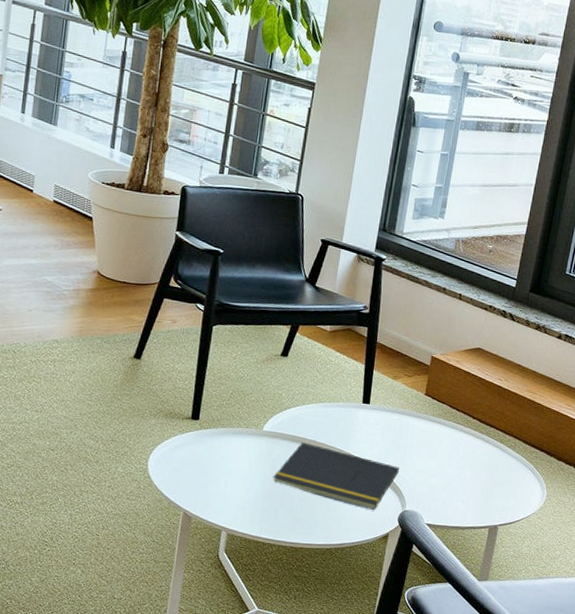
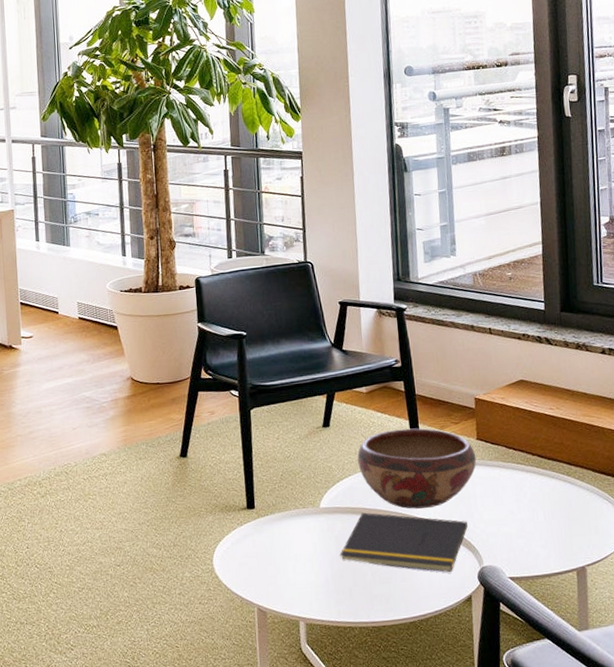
decorative bowl: none [307,370,421,449] -> present [357,428,477,509]

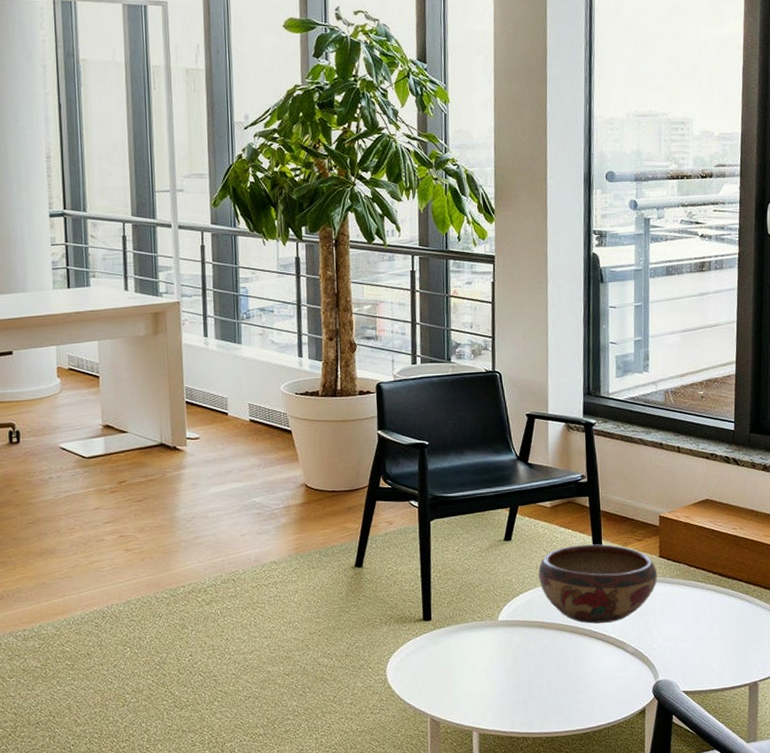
notepad: present [340,512,468,573] -> none [516,626,645,686]

